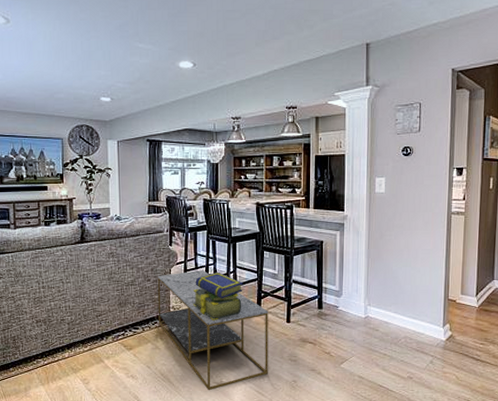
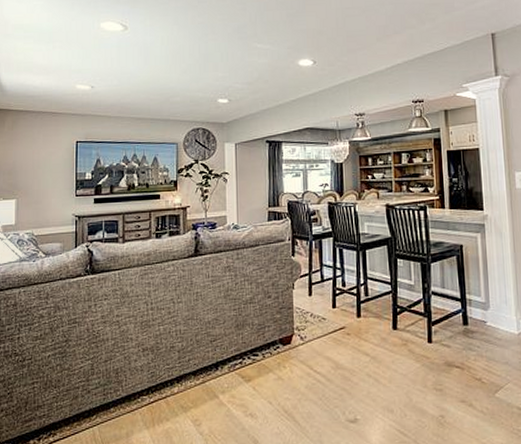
coffee table: present [157,270,268,391] -> none [279,283,410,431]
stack of books: present [193,271,243,320] -> none [319,284,376,343]

